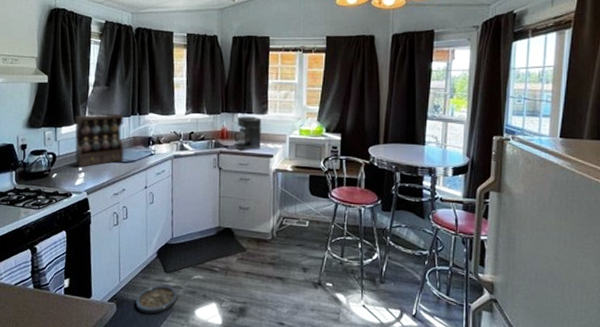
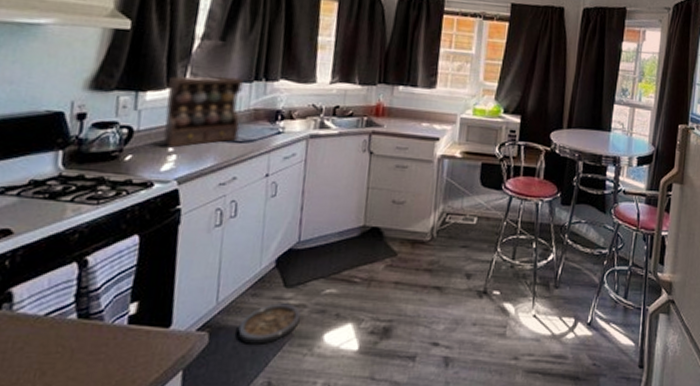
coffee maker: present [234,116,262,150] -> none [391,89,429,131]

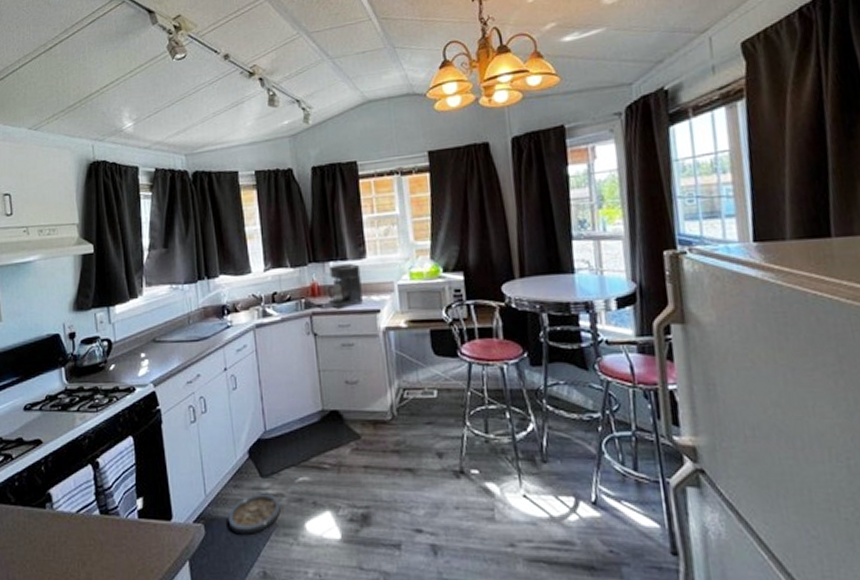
spice rack: present [163,76,243,148] -> none [130,280,195,354]
coffee maker: none [391,89,429,131] -> present [328,263,363,308]

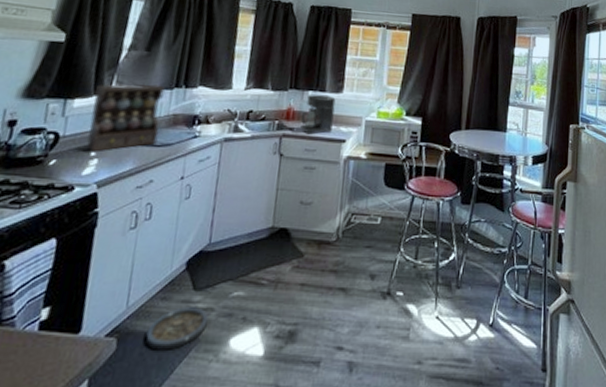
spice rack: none [130,280,195,354] -> present [86,84,165,152]

